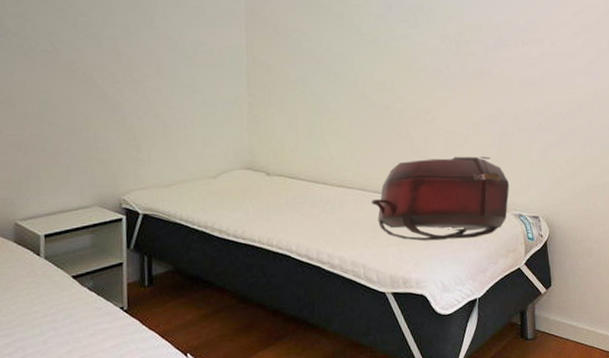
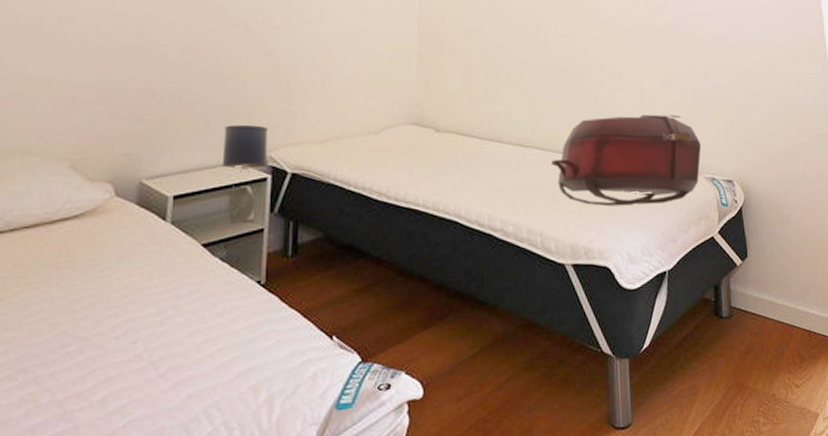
table lamp: none [82,171,122,259] -> present [222,124,268,225]

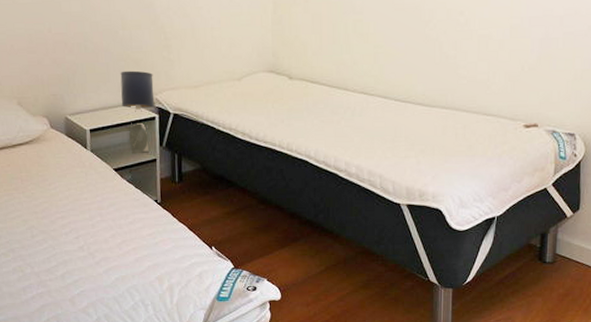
backpack: present [551,114,702,207] -> none [393,63,546,154]

